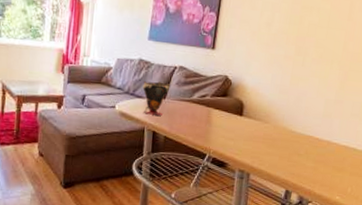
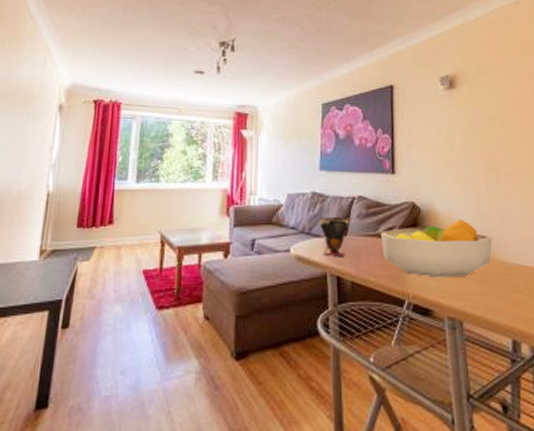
fruit bowl: none [194,94,288,140] -> present [381,220,493,278]

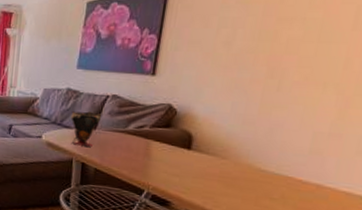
fruit bowl: present [381,220,493,278] -> none [129,125,255,178]

